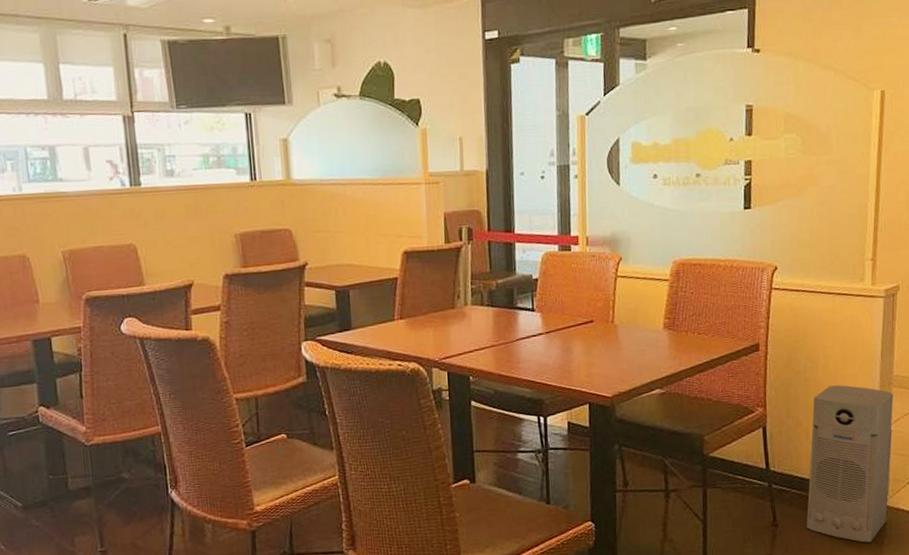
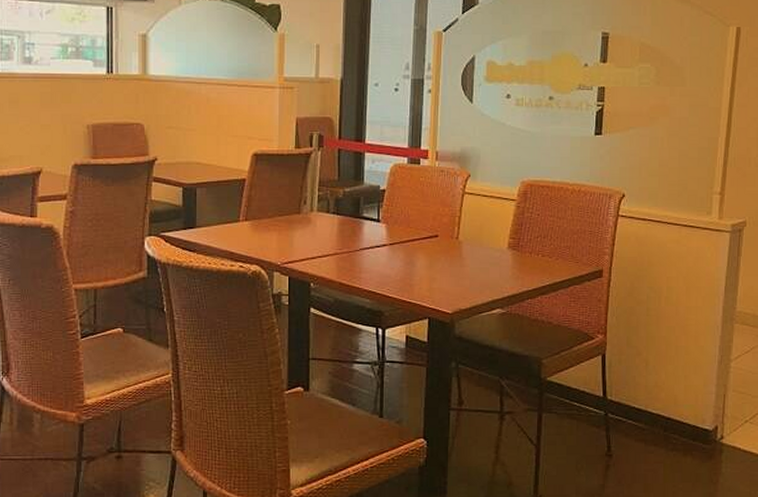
air purifier: present [806,385,894,543] -> none [640,317,736,480]

